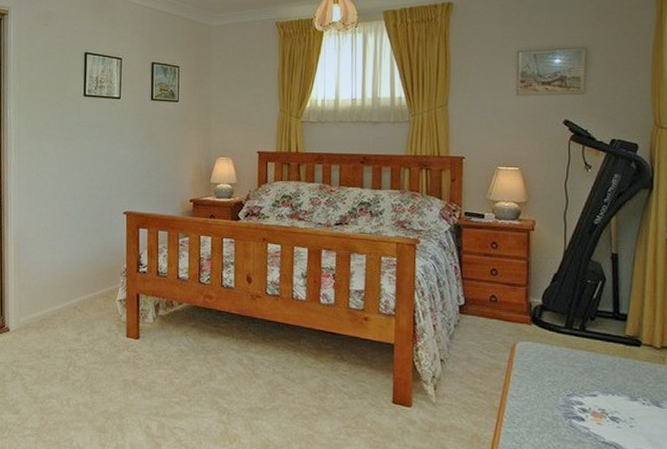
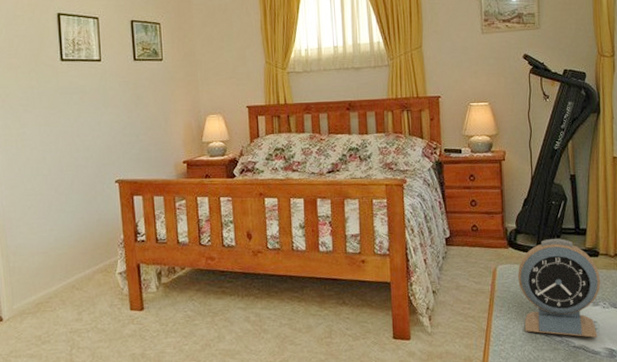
alarm clock: none [540,320,641,436] -> present [518,238,600,338]

